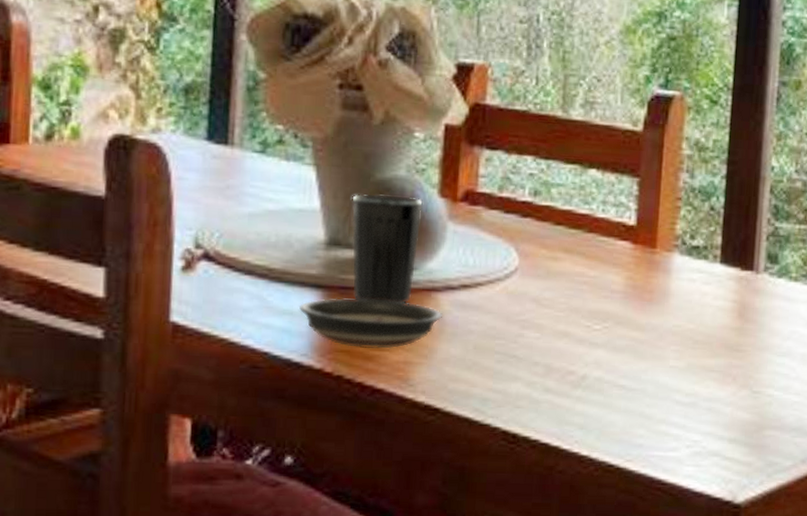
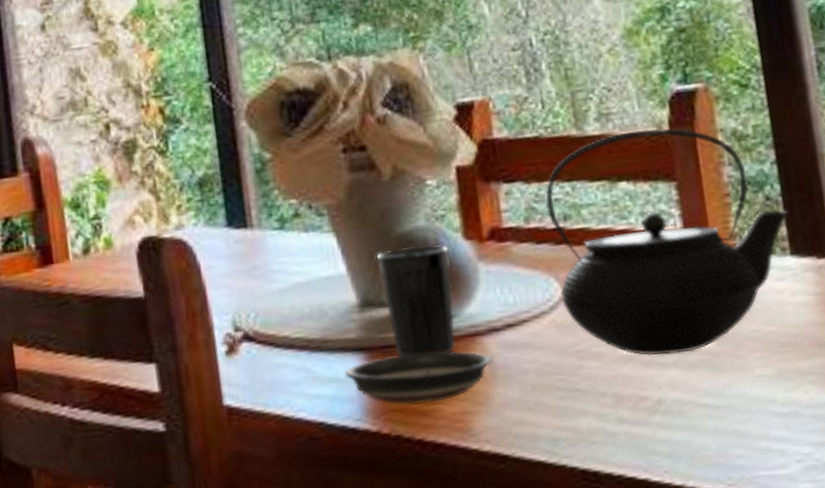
teapot: none [516,122,726,337] -> present [545,128,788,356]

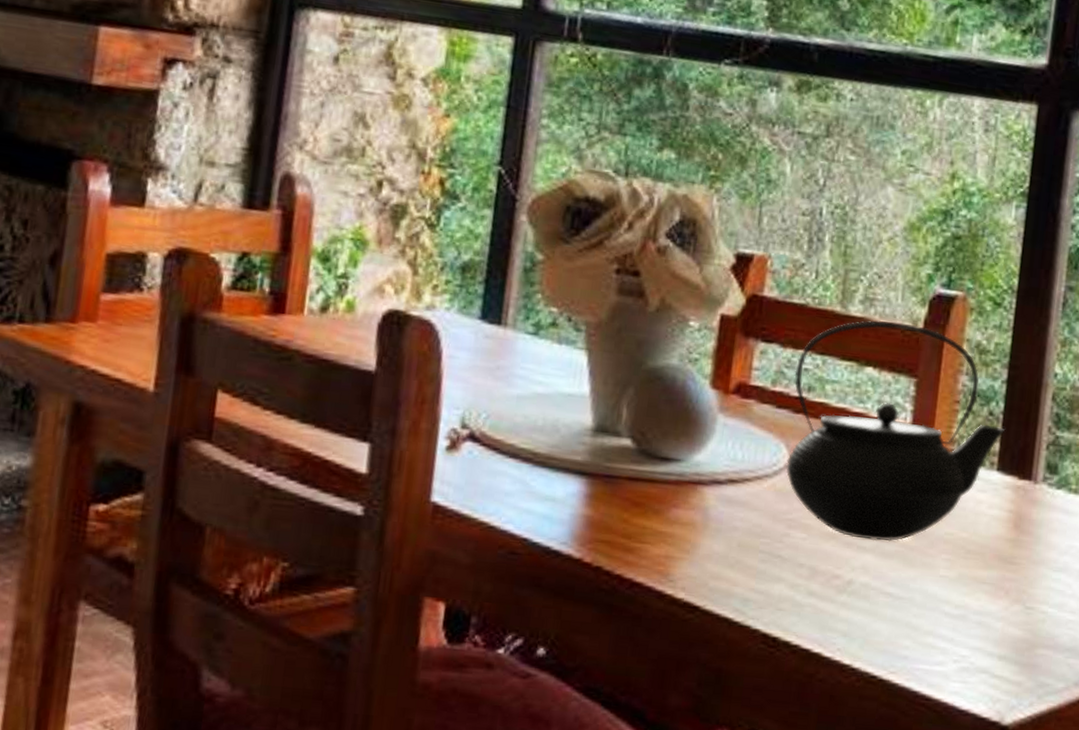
saucer: present [345,351,492,406] -> none [562,486,708,542]
cup: present [377,245,456,357] -> none [617,381,694,496]

